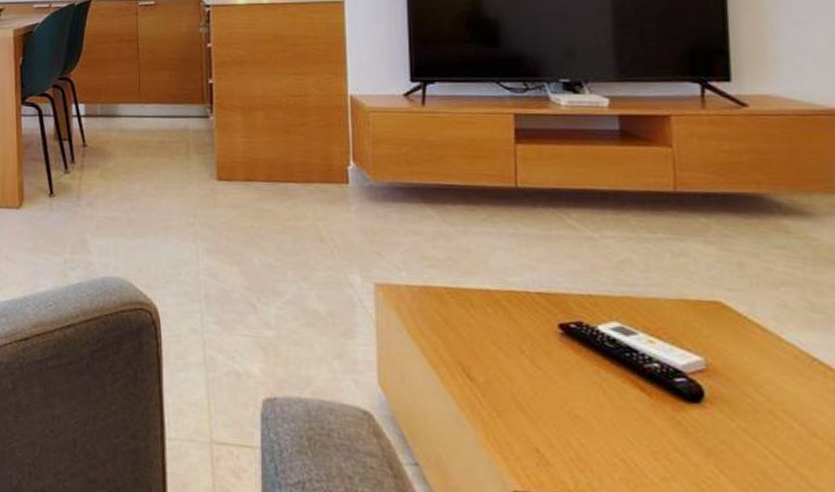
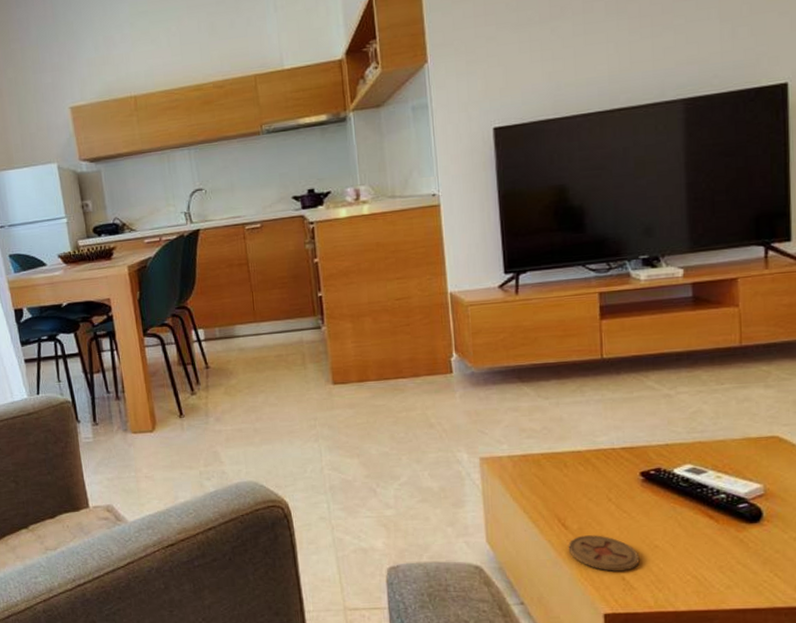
coaster: none [473,391,557,442] -> present [568,535,640,572]

